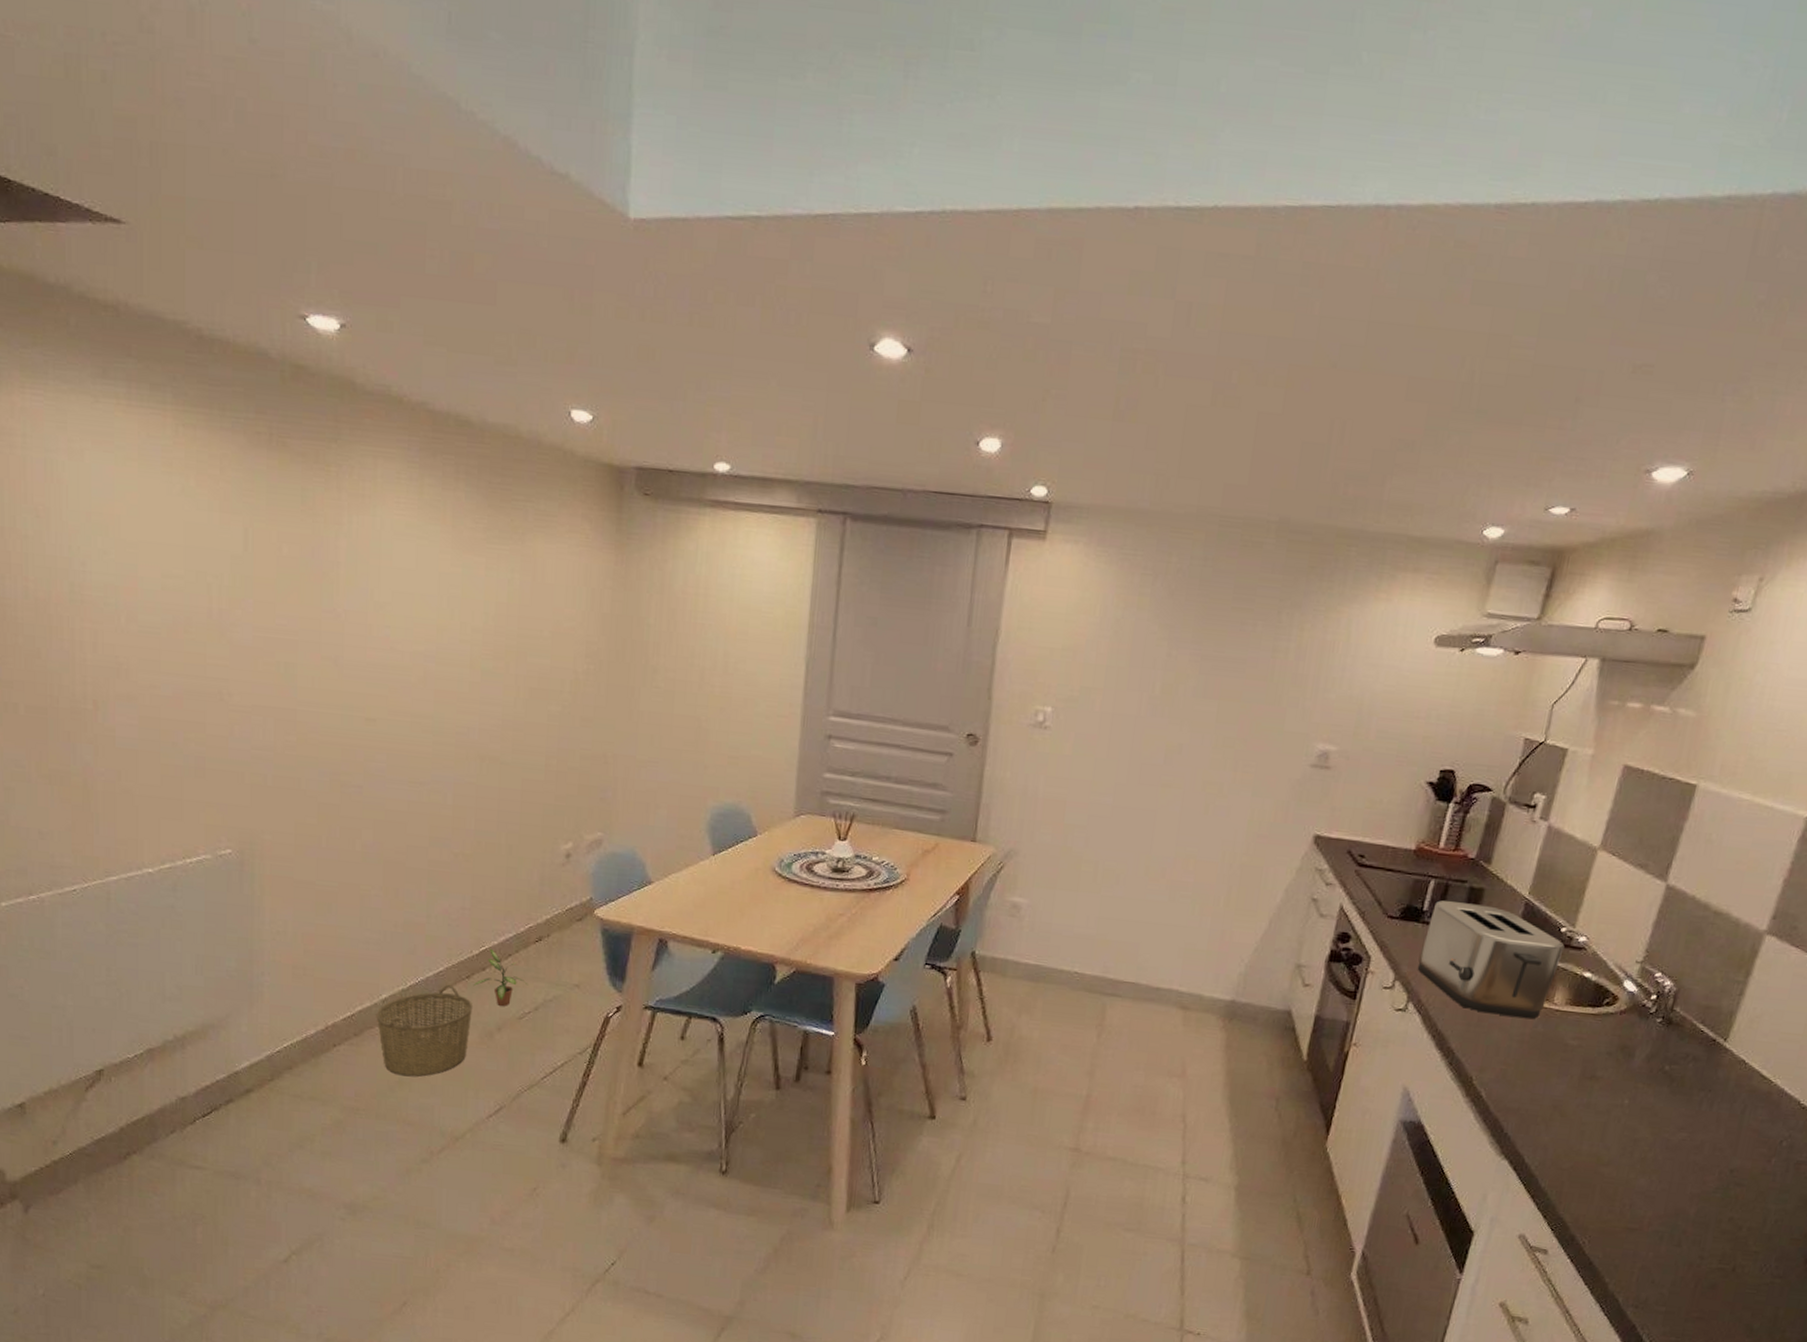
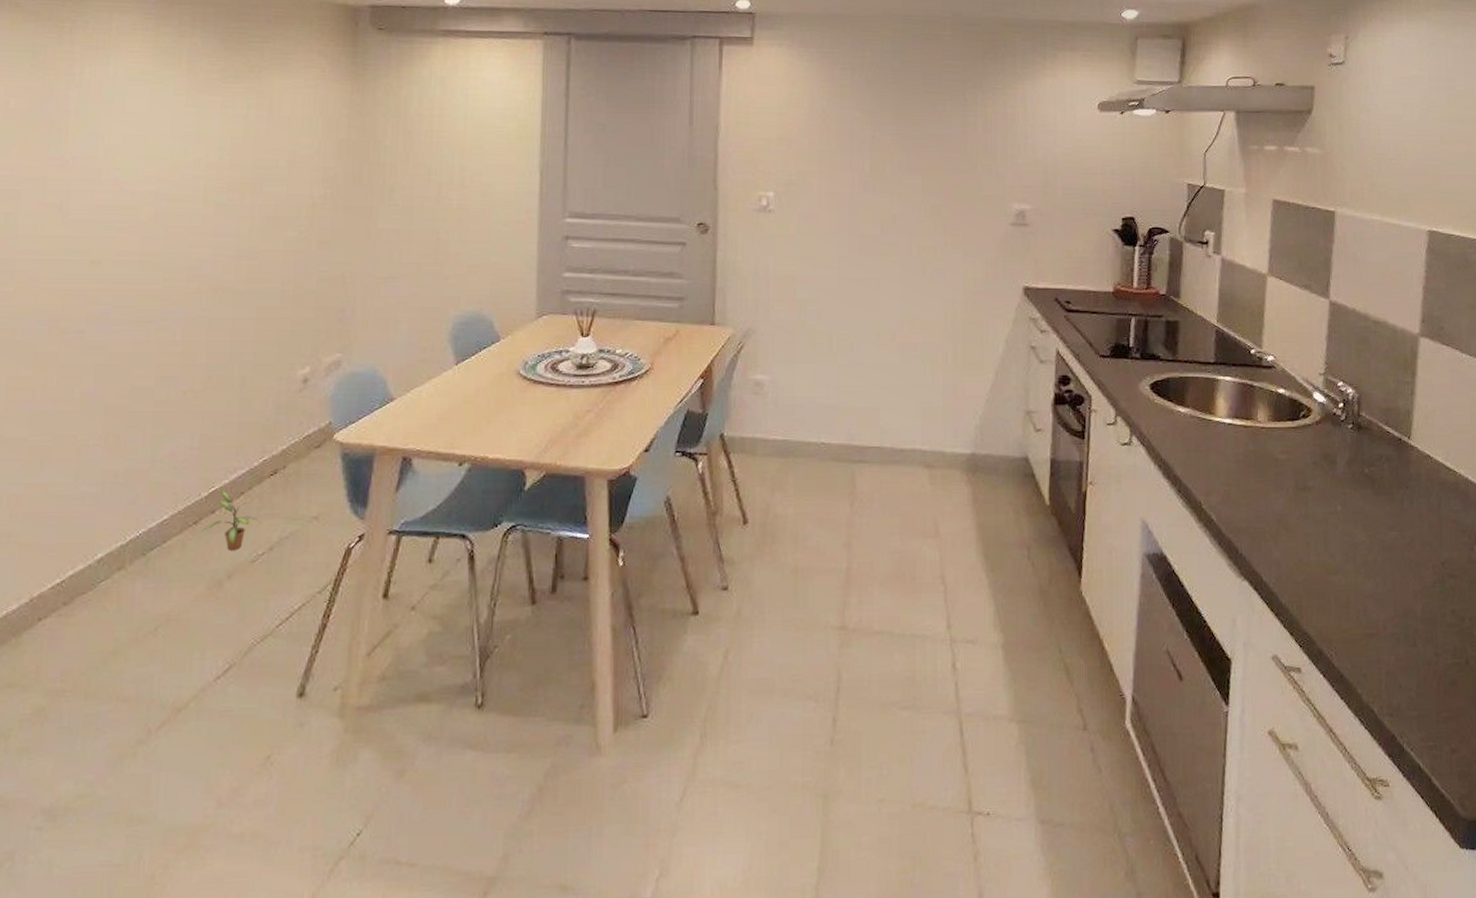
basket: present [376,984,473,1077] -> none [89,533,201,645]
toaster: present [1417,900,1565,1019] -> none [1134,336,1257,439]

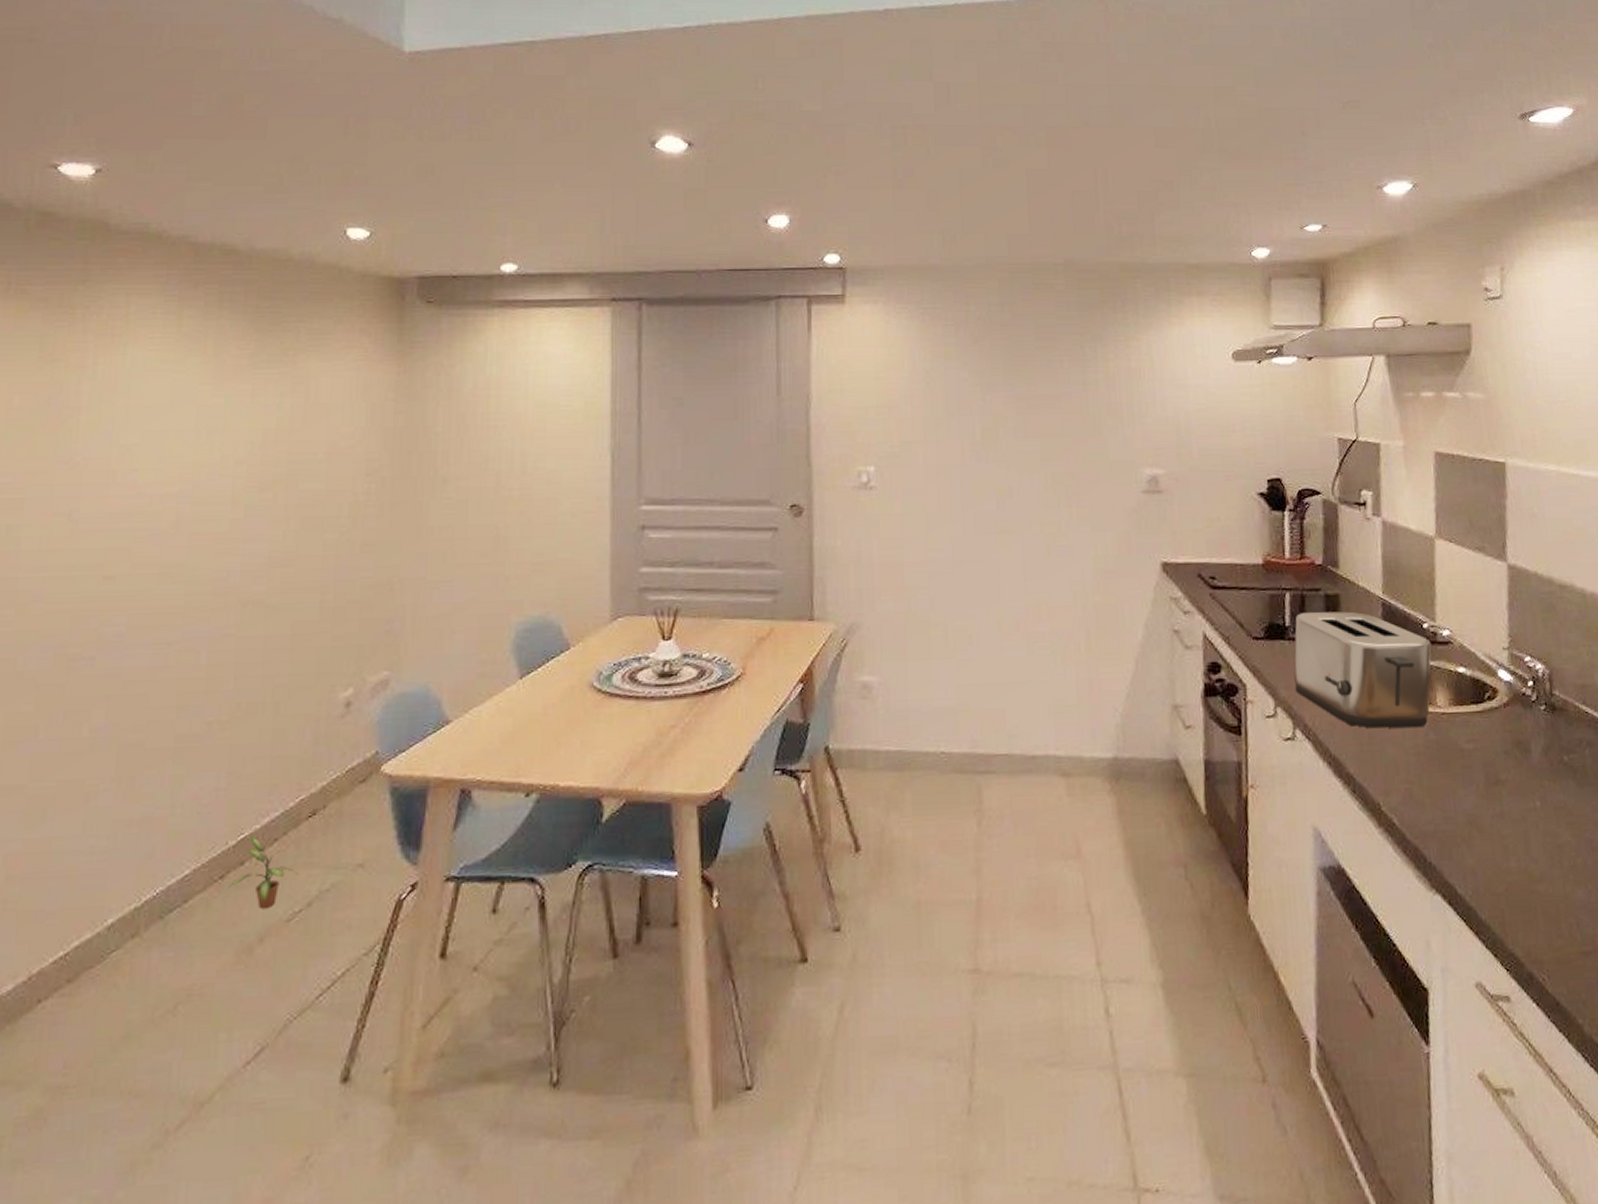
toaster: none [1134,336,1257,439] -> present [1293,611,1432,729]

